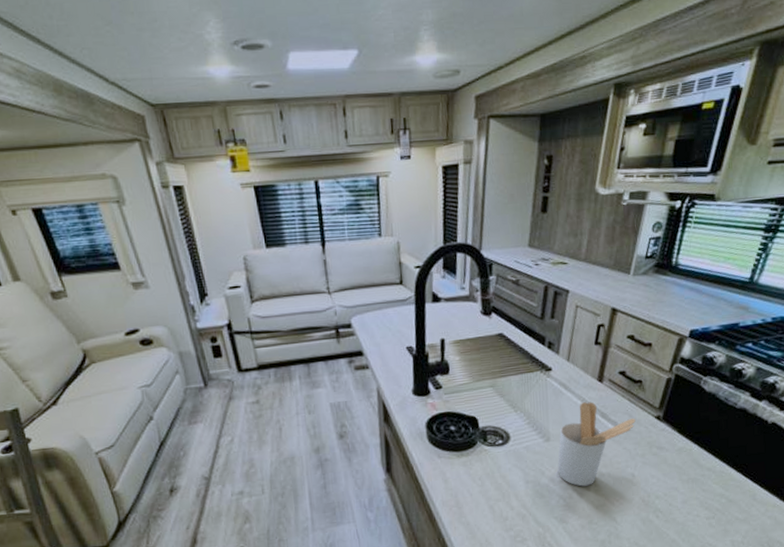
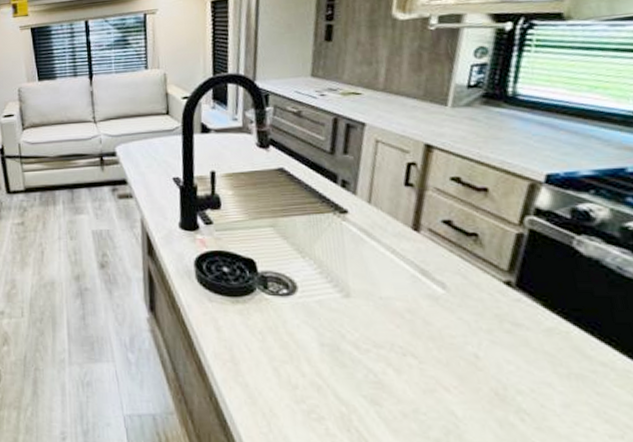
utensil holder: present [557,402,636,487] -> none [362,254,473,361]

